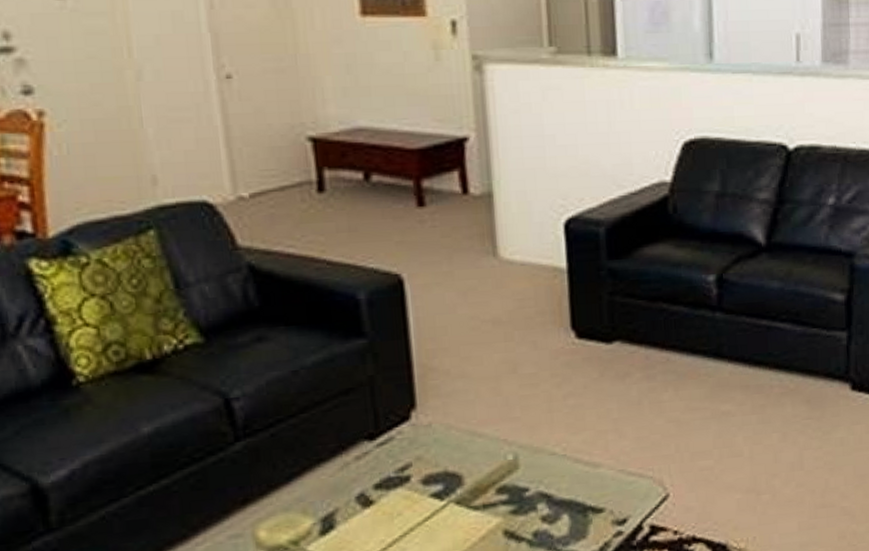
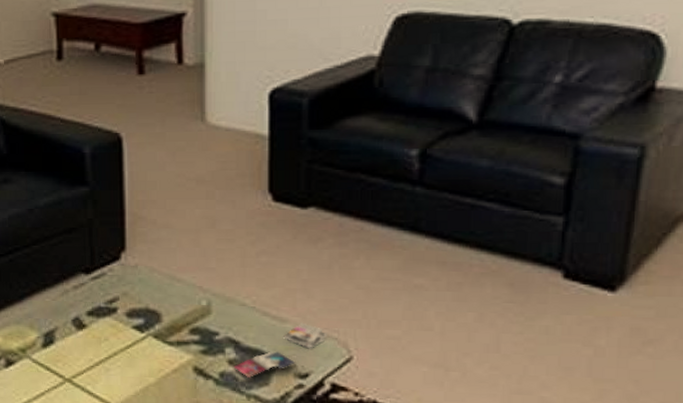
magazine: none [547,465,642,533] -> present [233,322,327,378]

